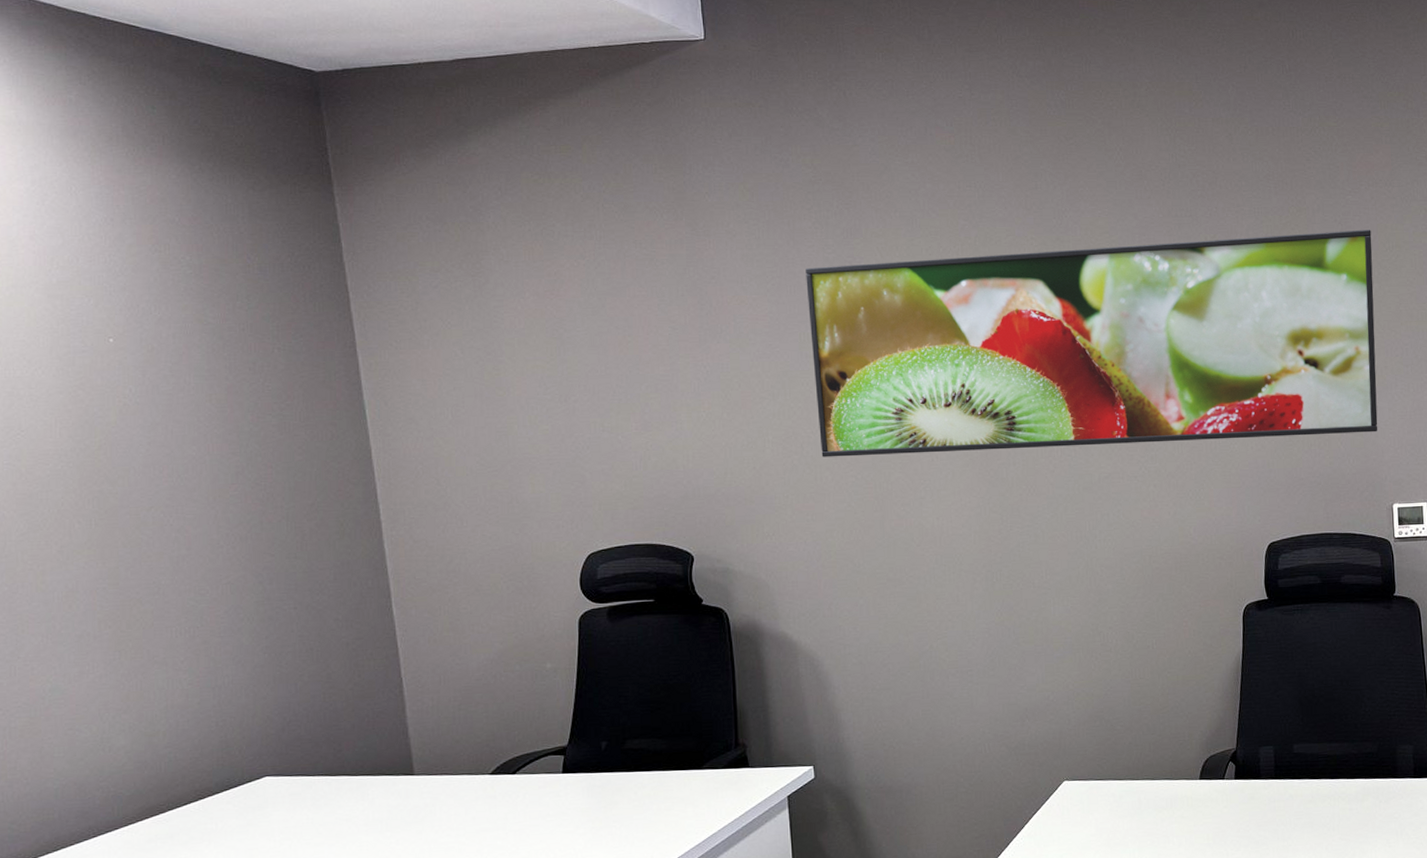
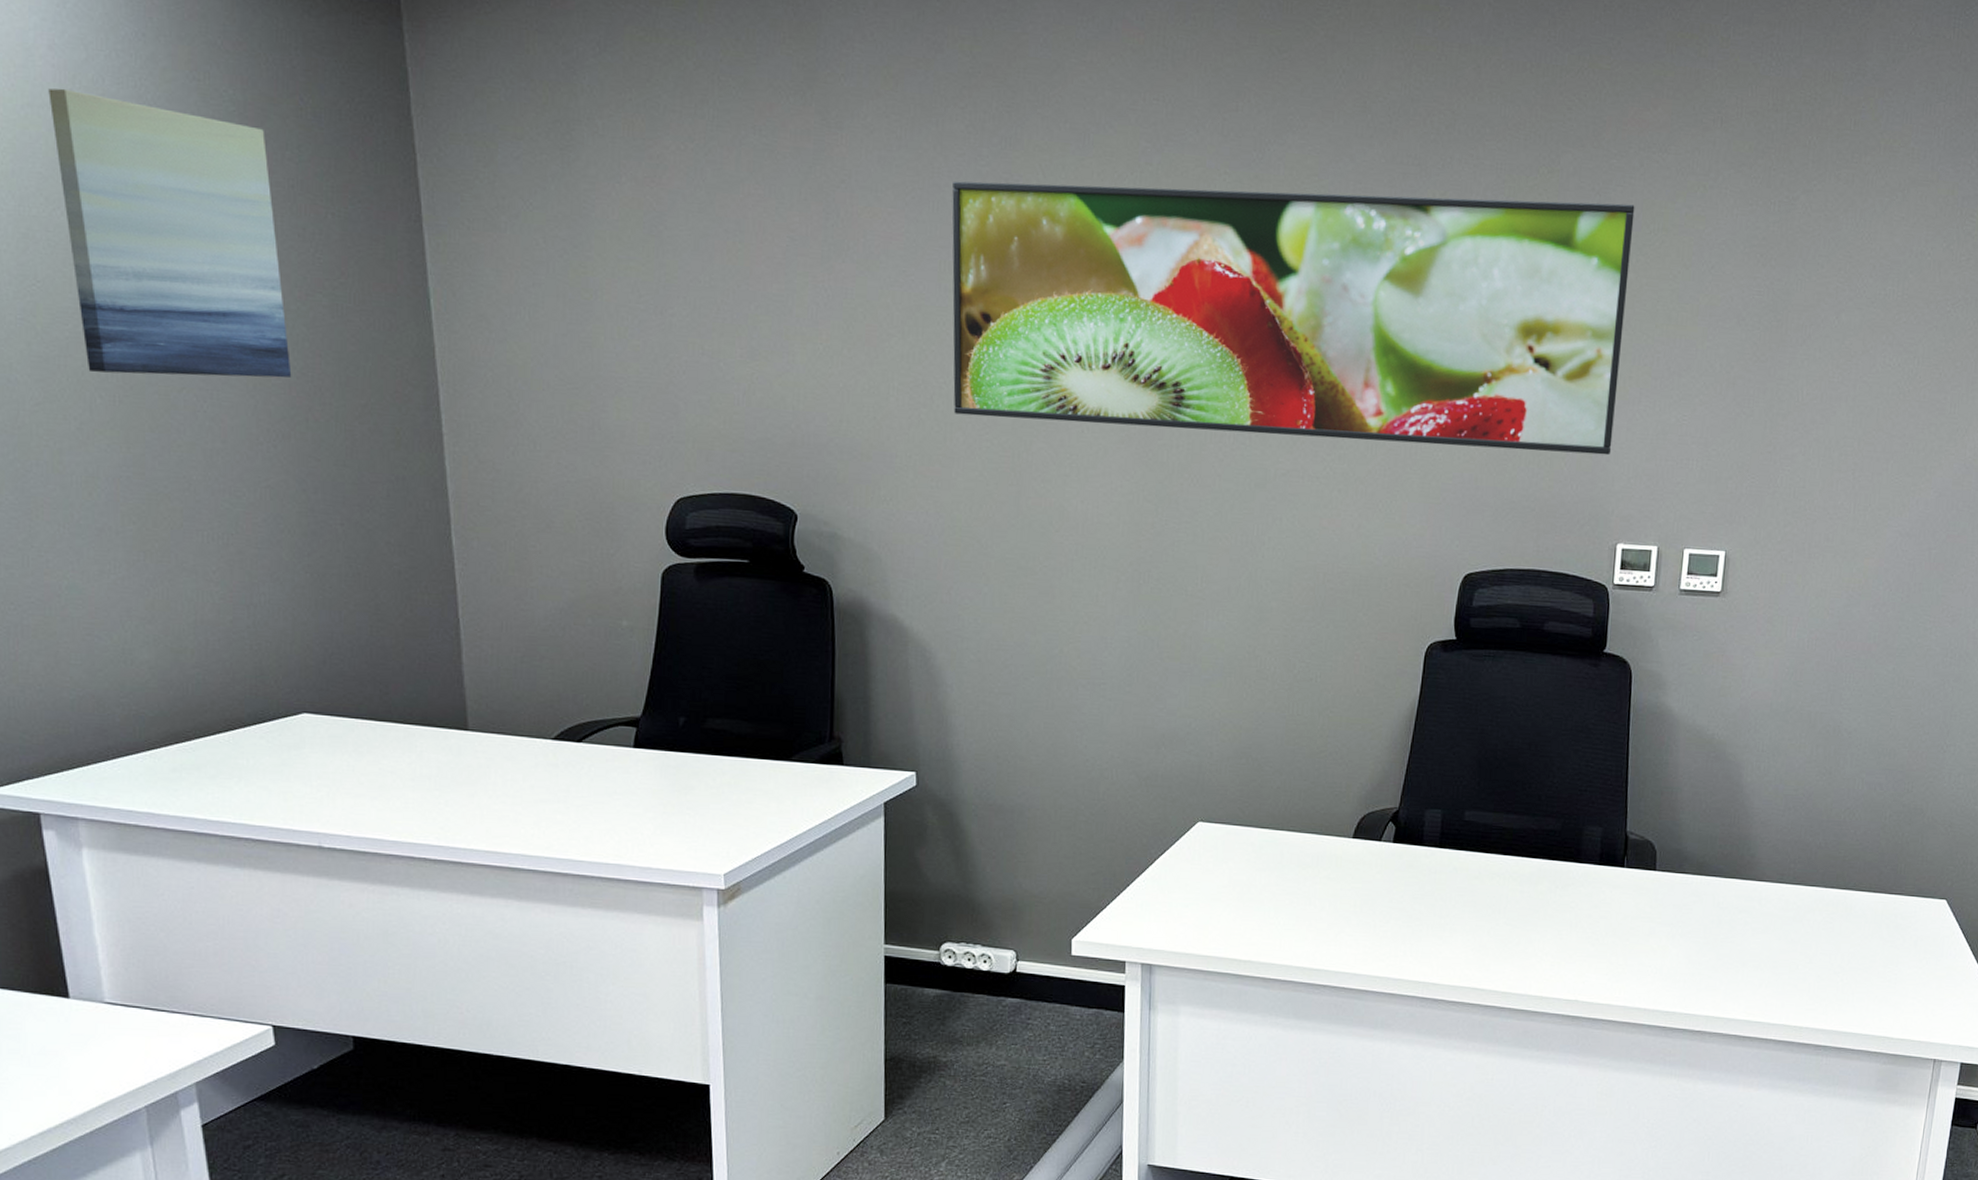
wall art: none [30,270,247,501] -> present [48,88,292,378]

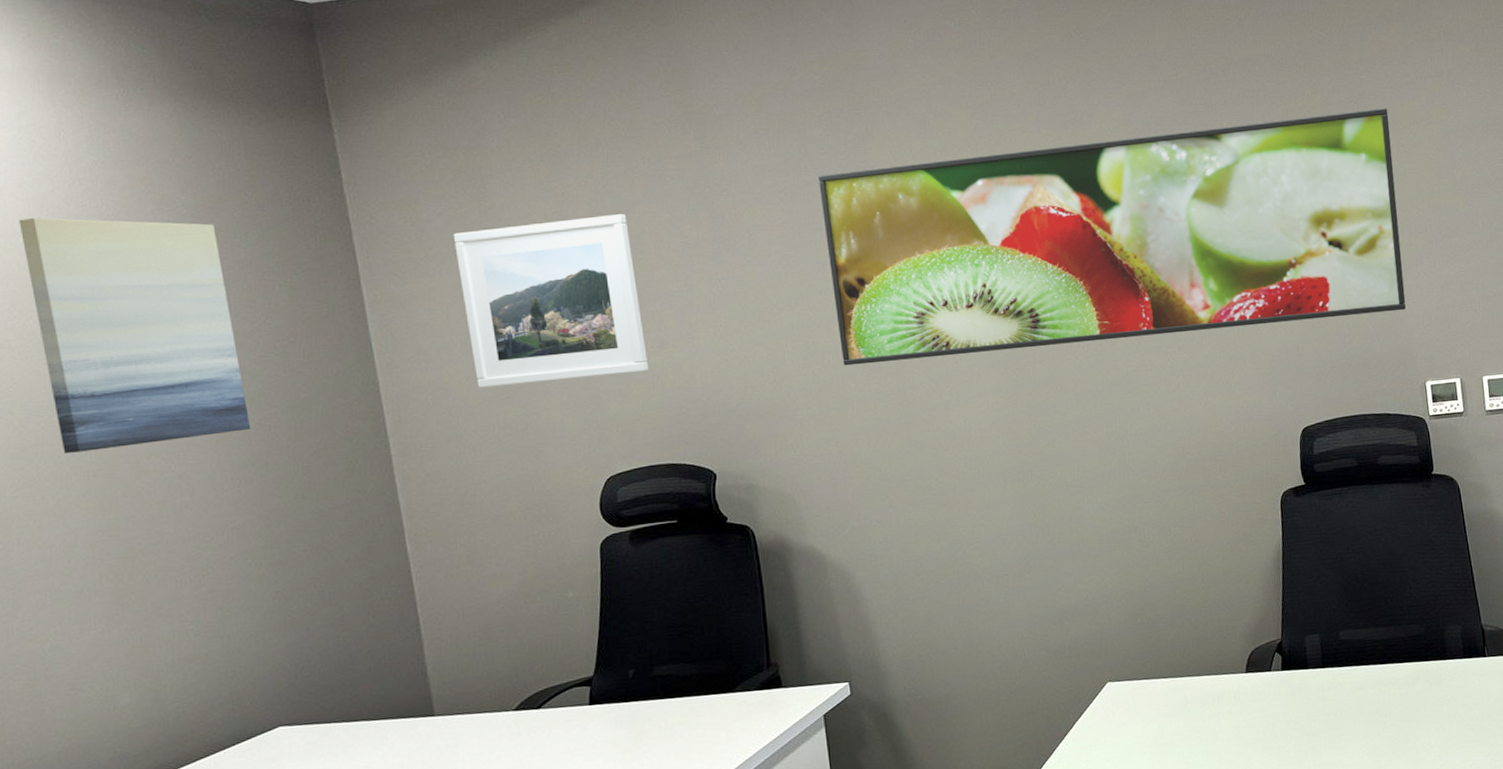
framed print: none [530,183,736,384] -> present [453,214,649,388]

